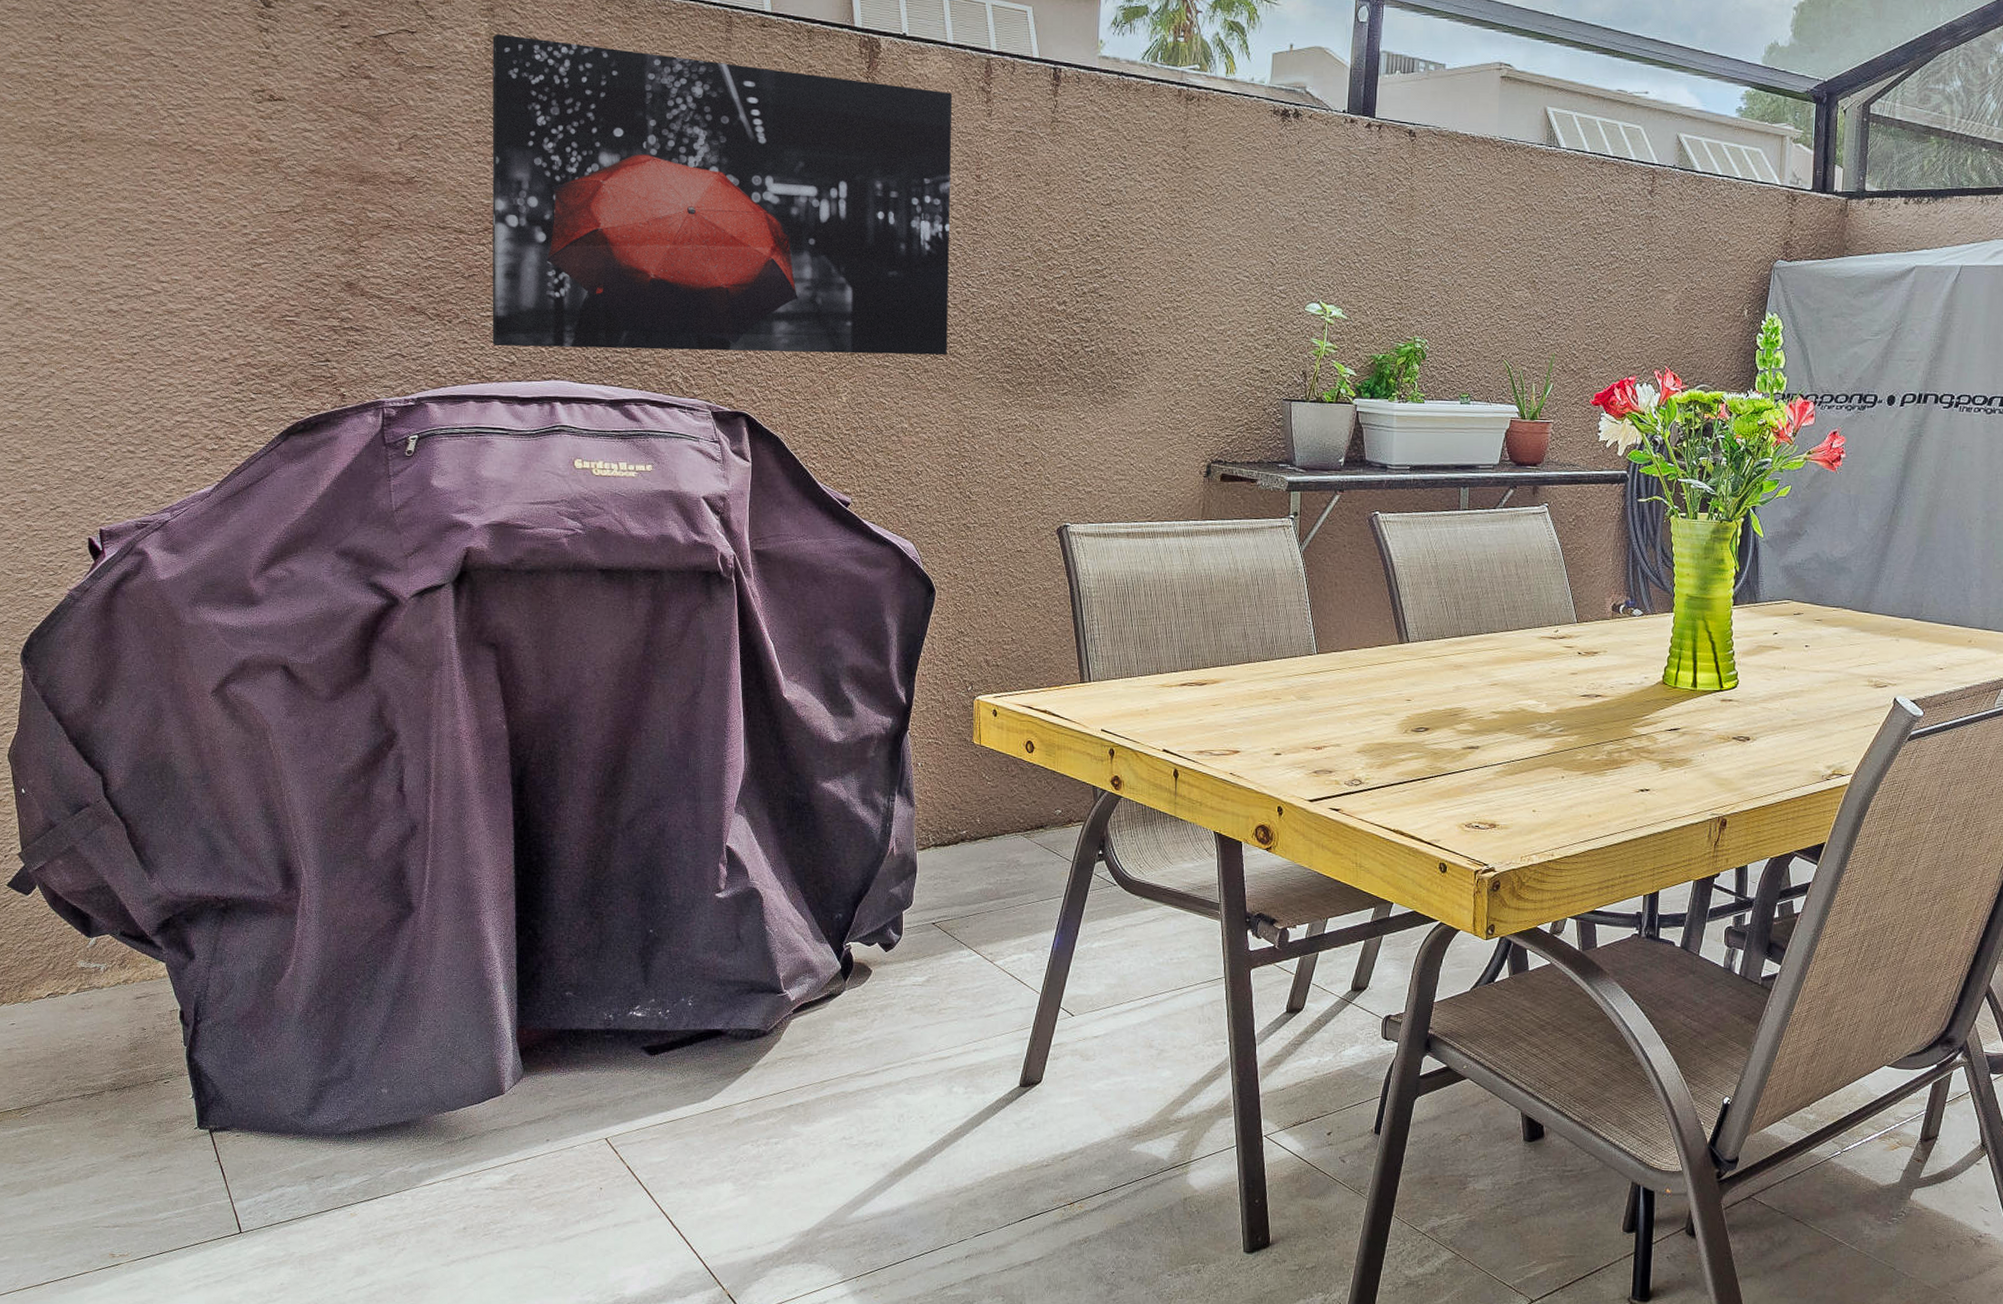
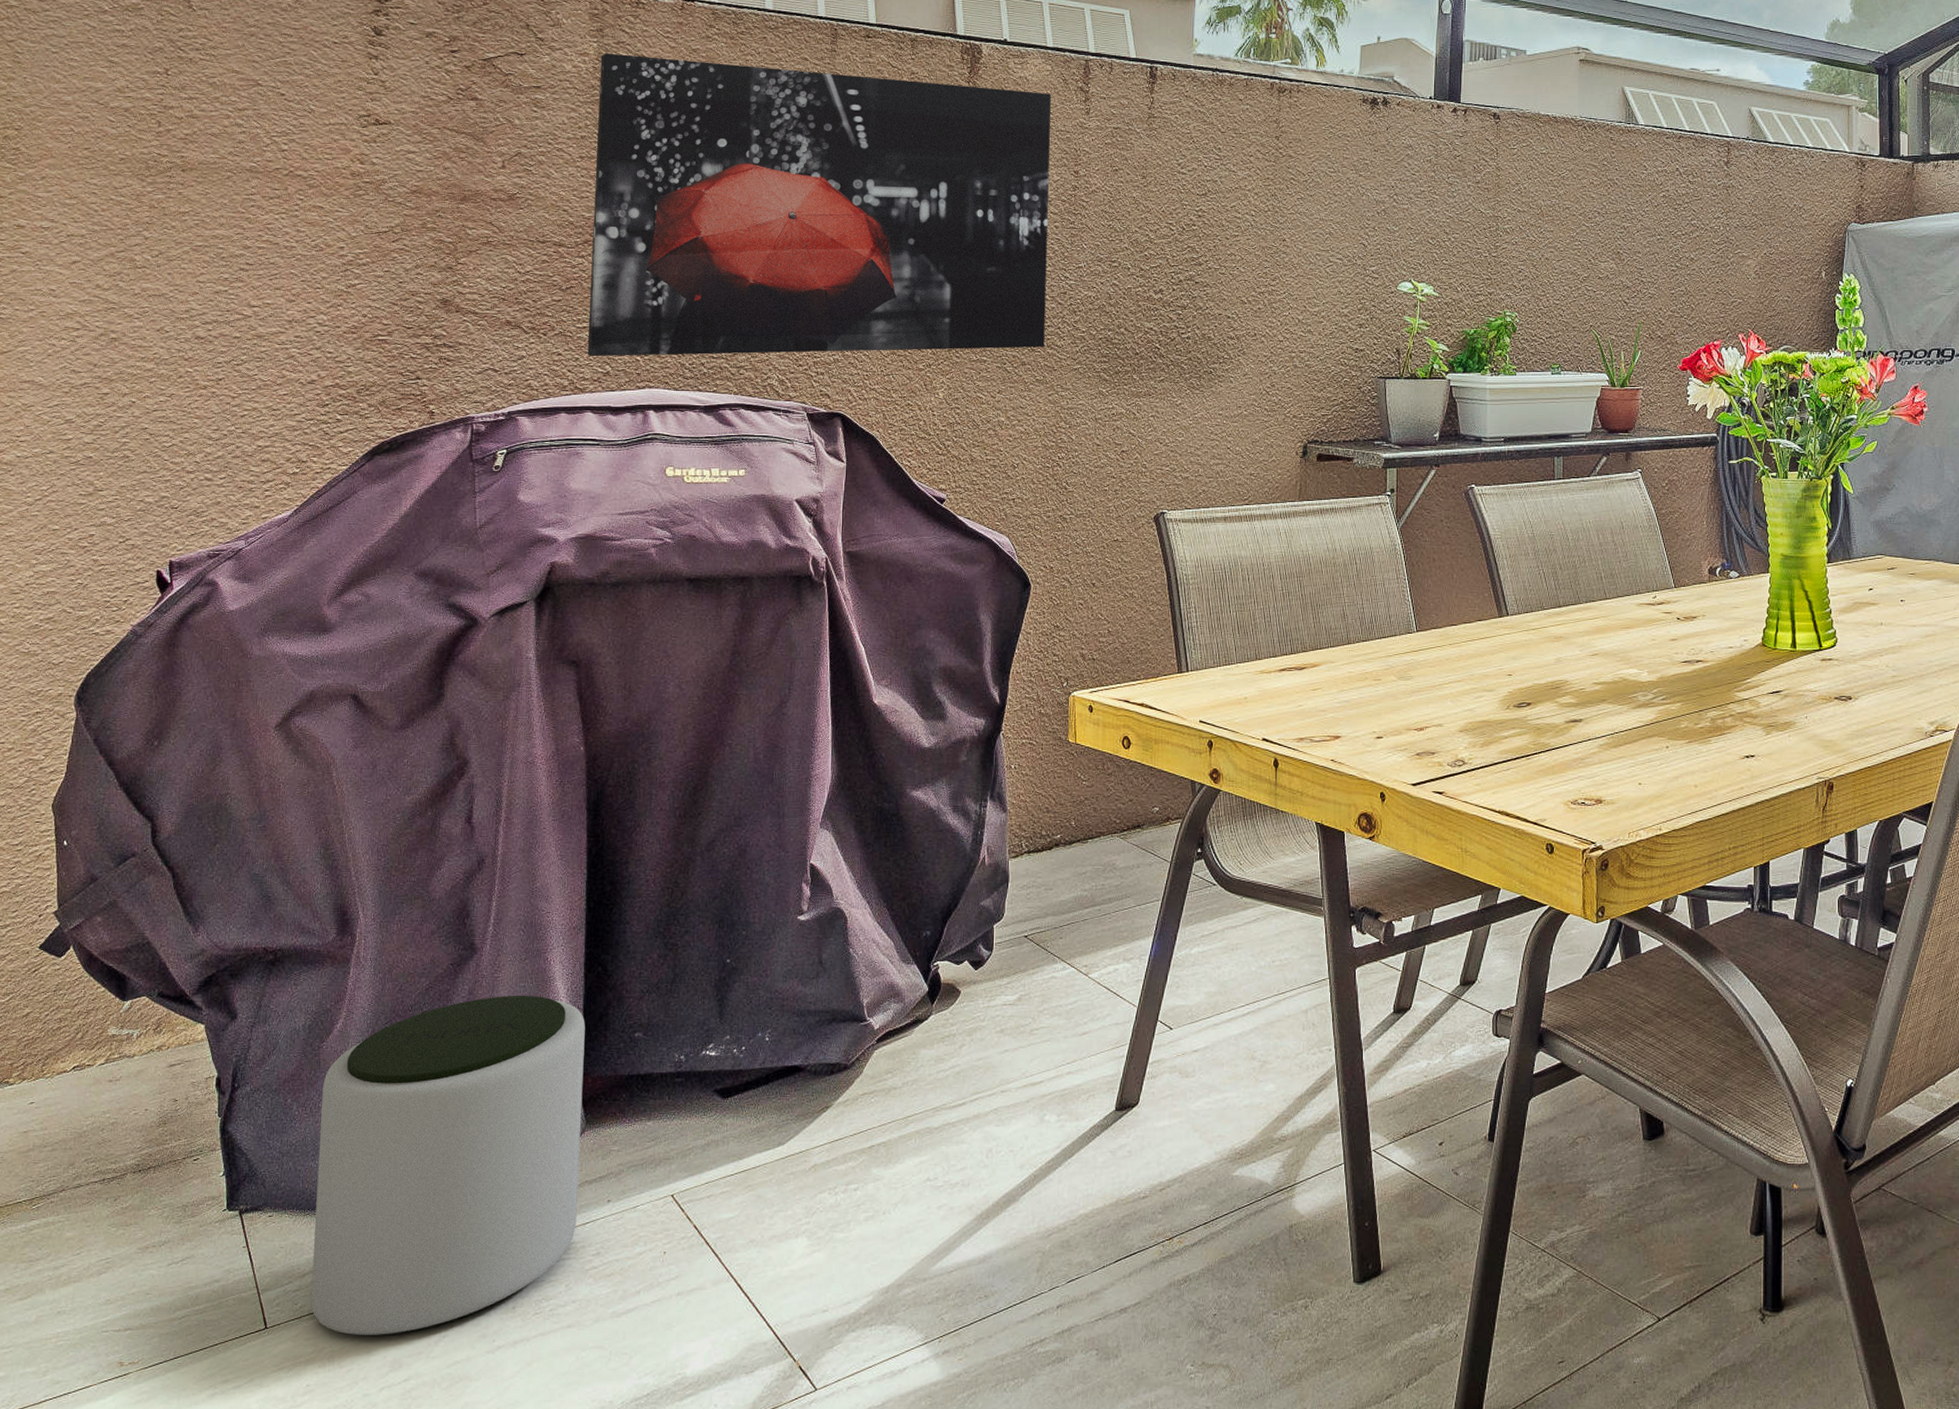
plant pot: none [278,951,520,1245] -> present [311,995,585,1335]

